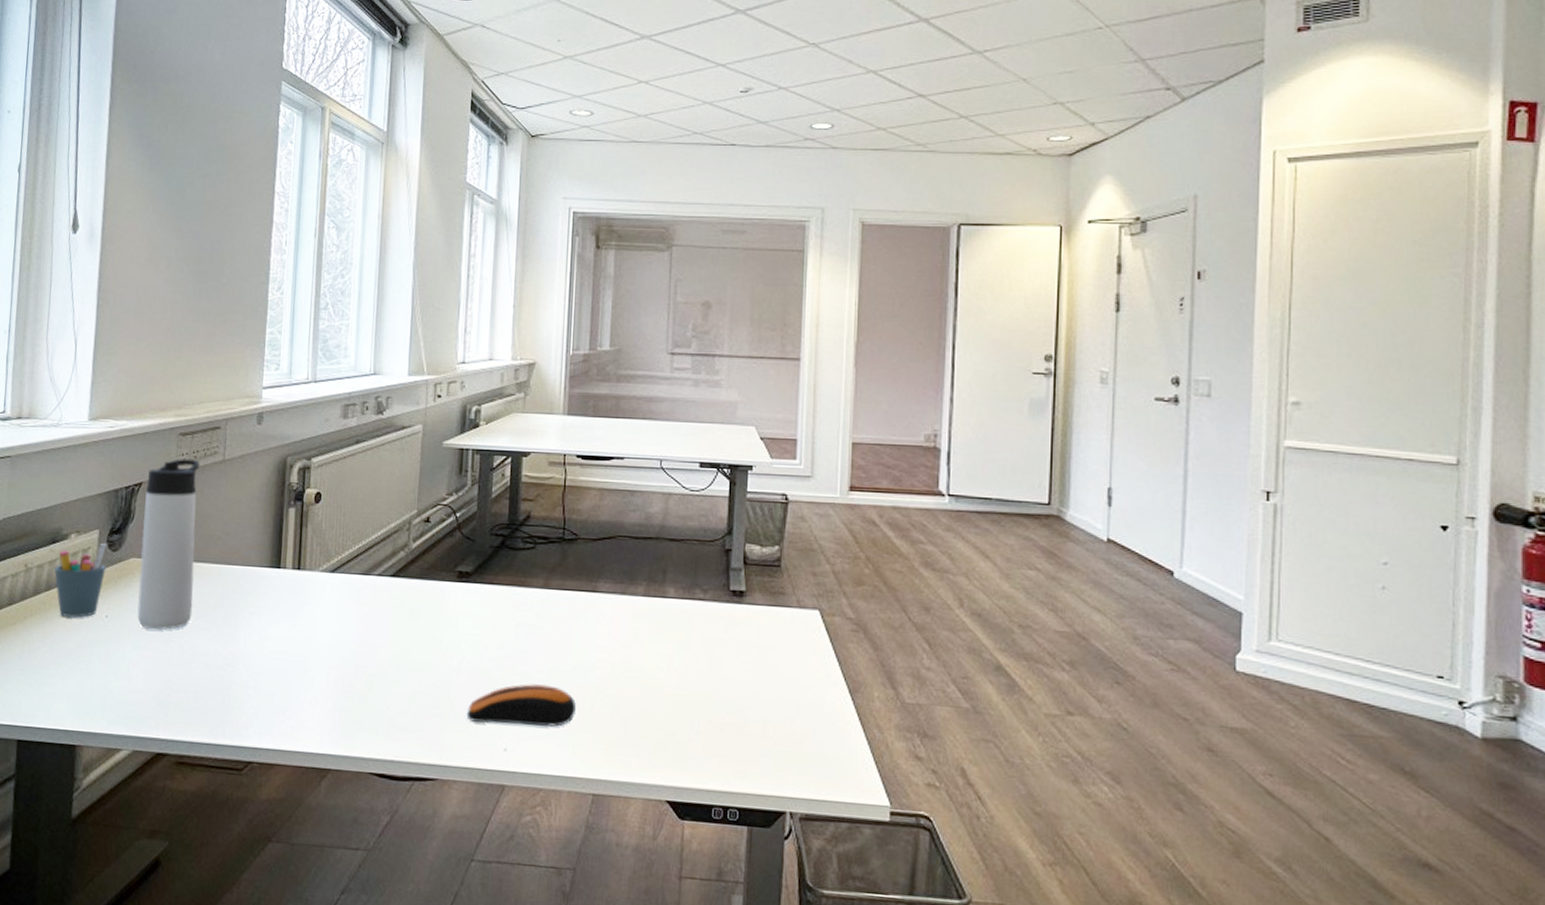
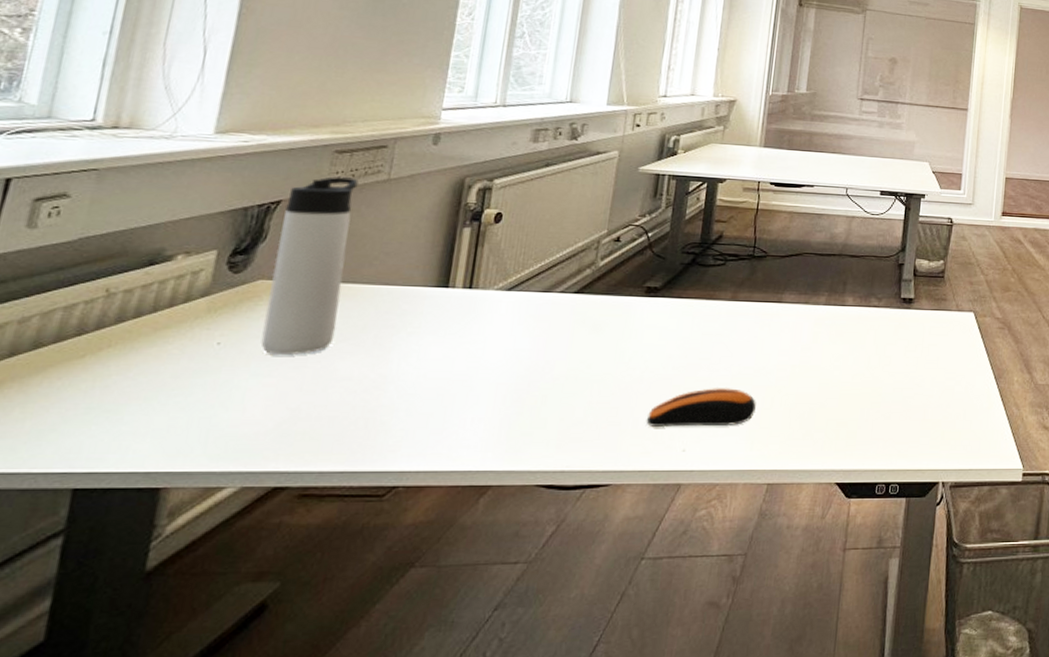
pen holder: present [54,542,108,618] -> none [148,264,228,348]

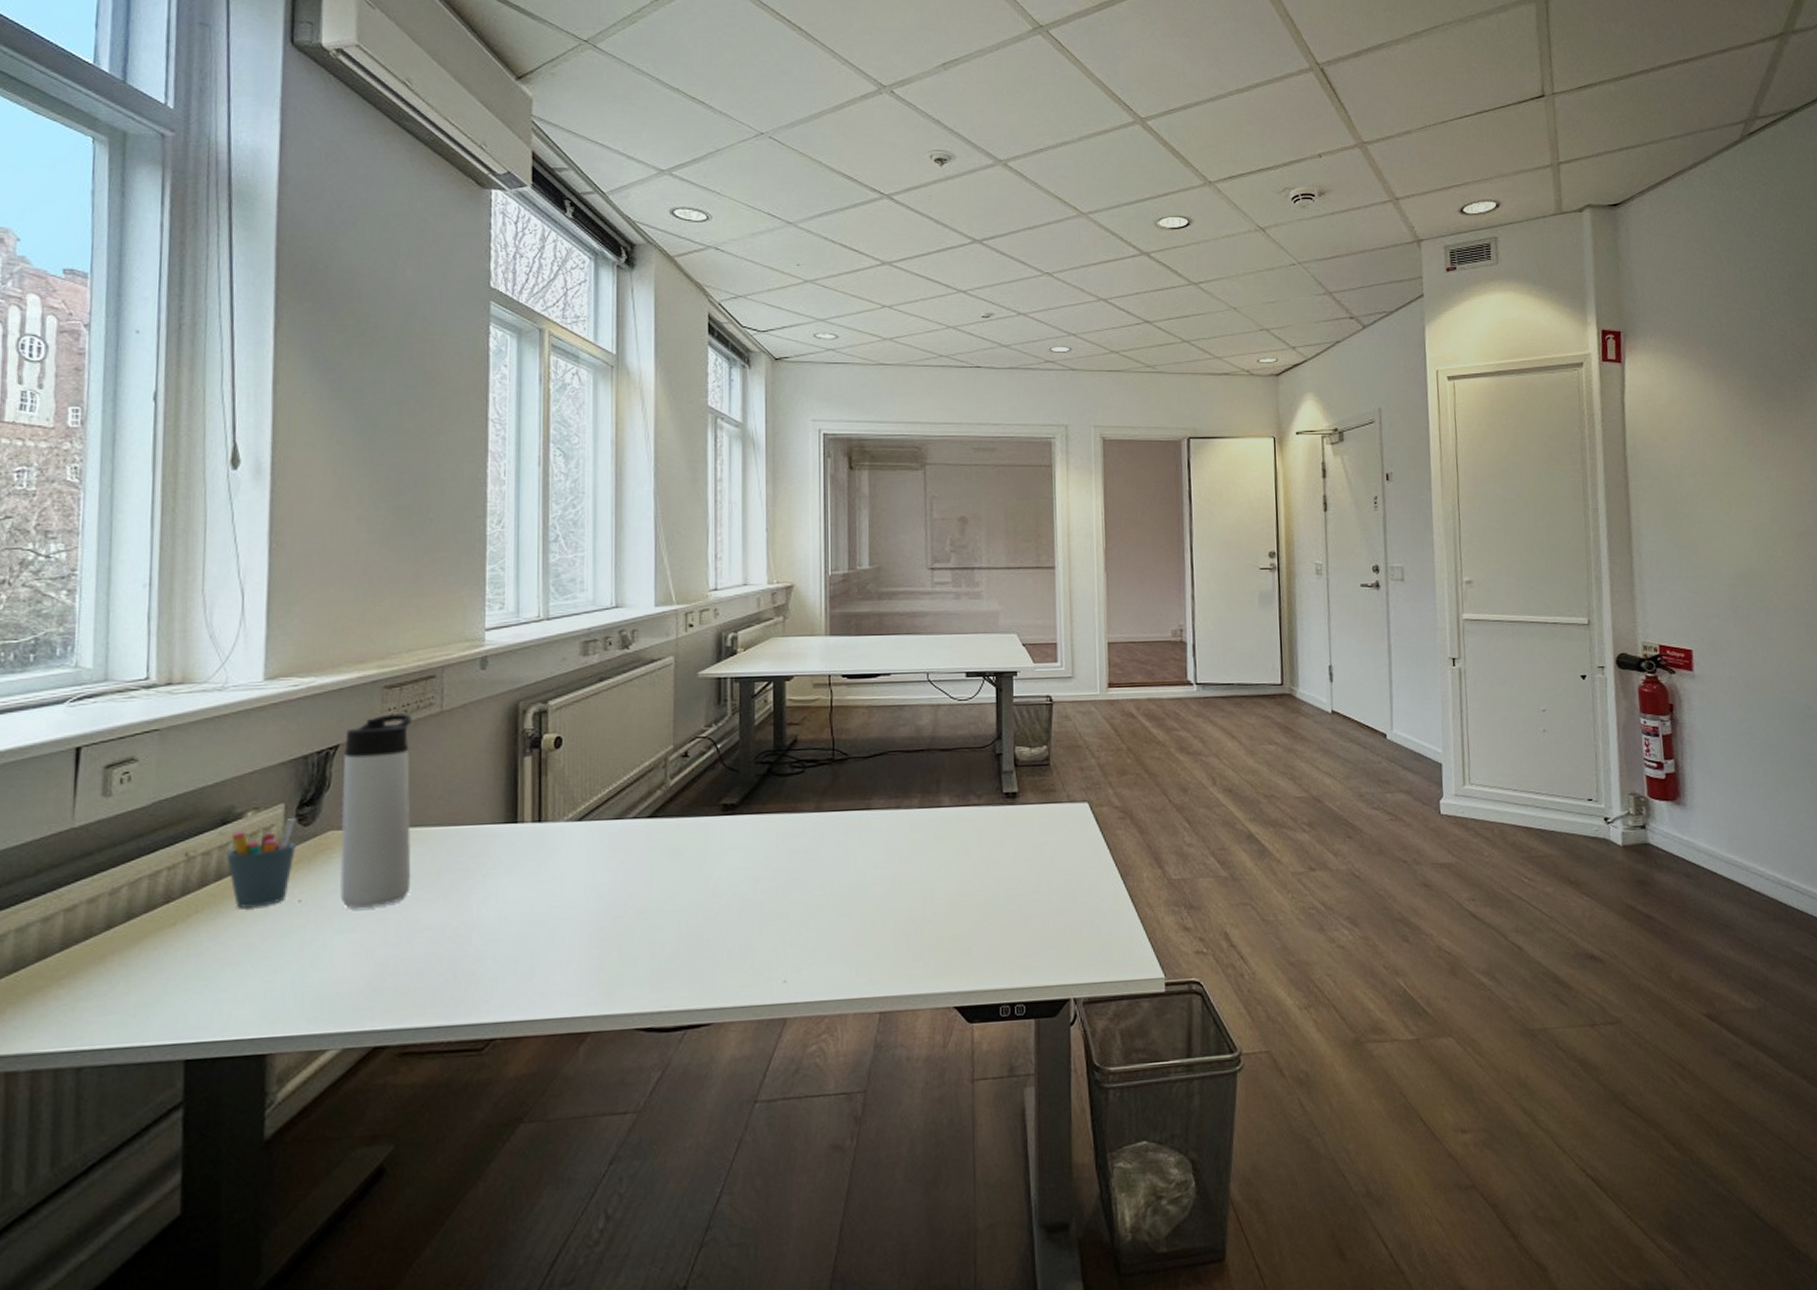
pen holder: none [148,264,228,348] -> present [227,817,297,909]
computer mouse: present [646,388,756,427] -> none [740,909,856,958]

